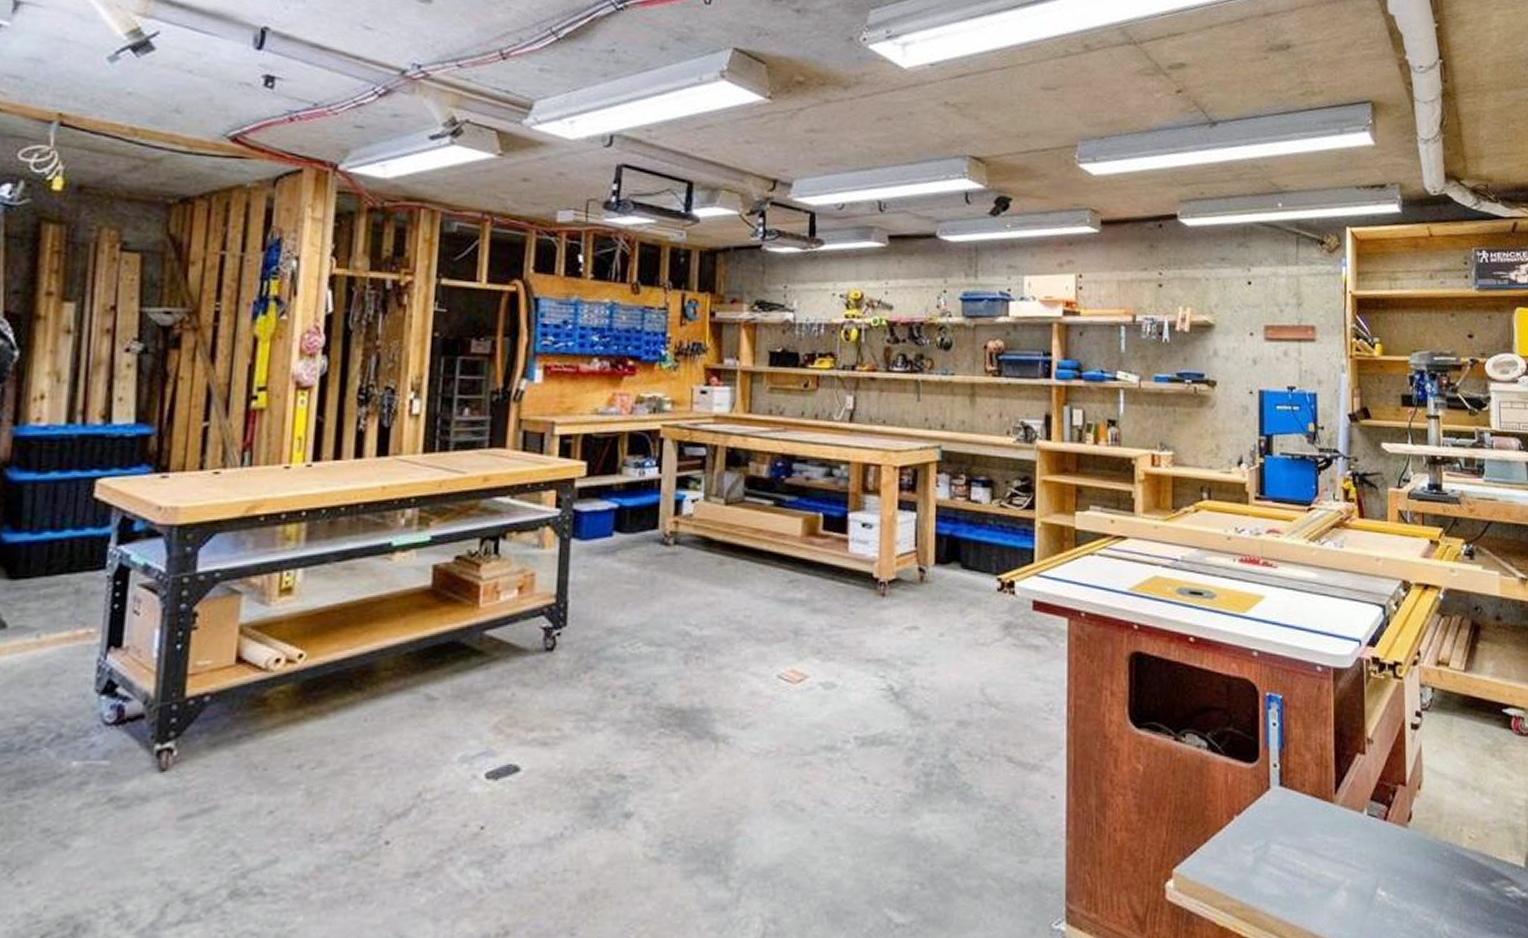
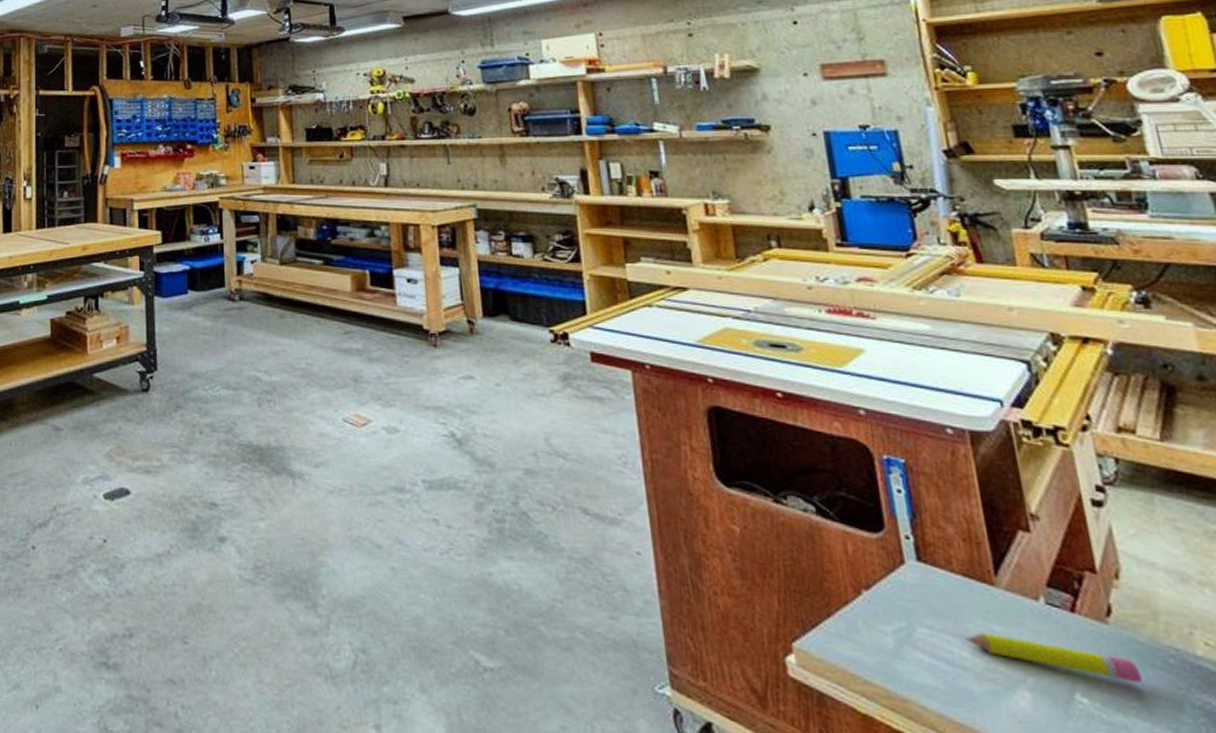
pencil: none [1305,843,1424,875] -> present [964,632,1143,683]

